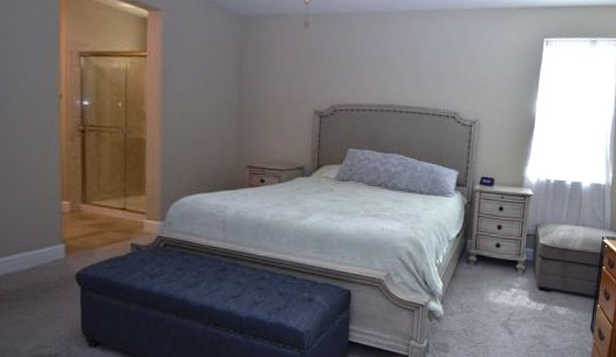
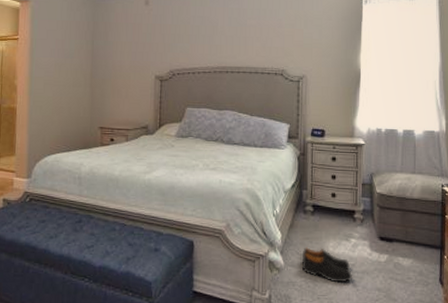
shoes: none [461,297,511,331] -> present [301,247,353,283]

